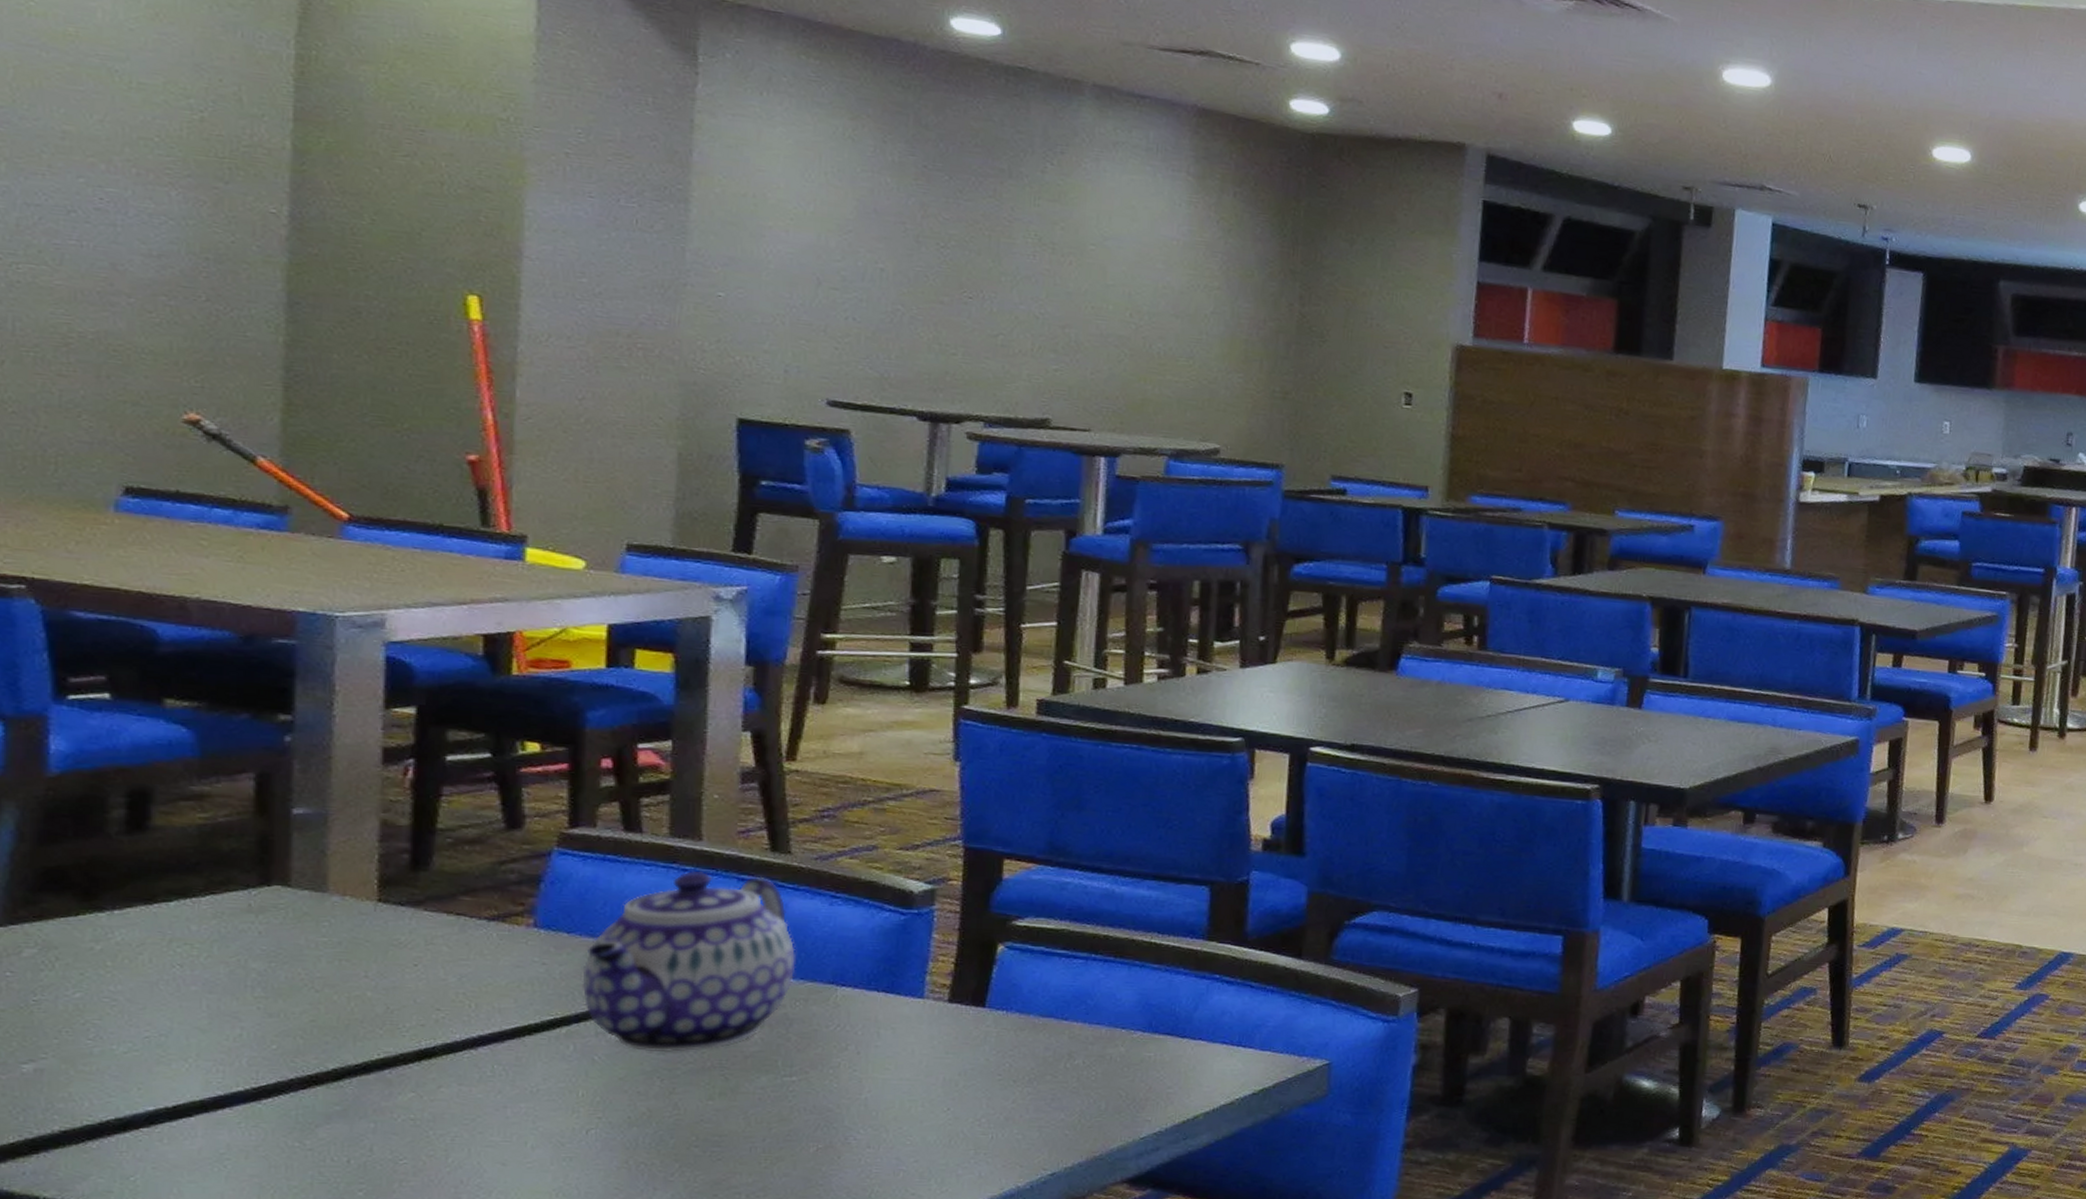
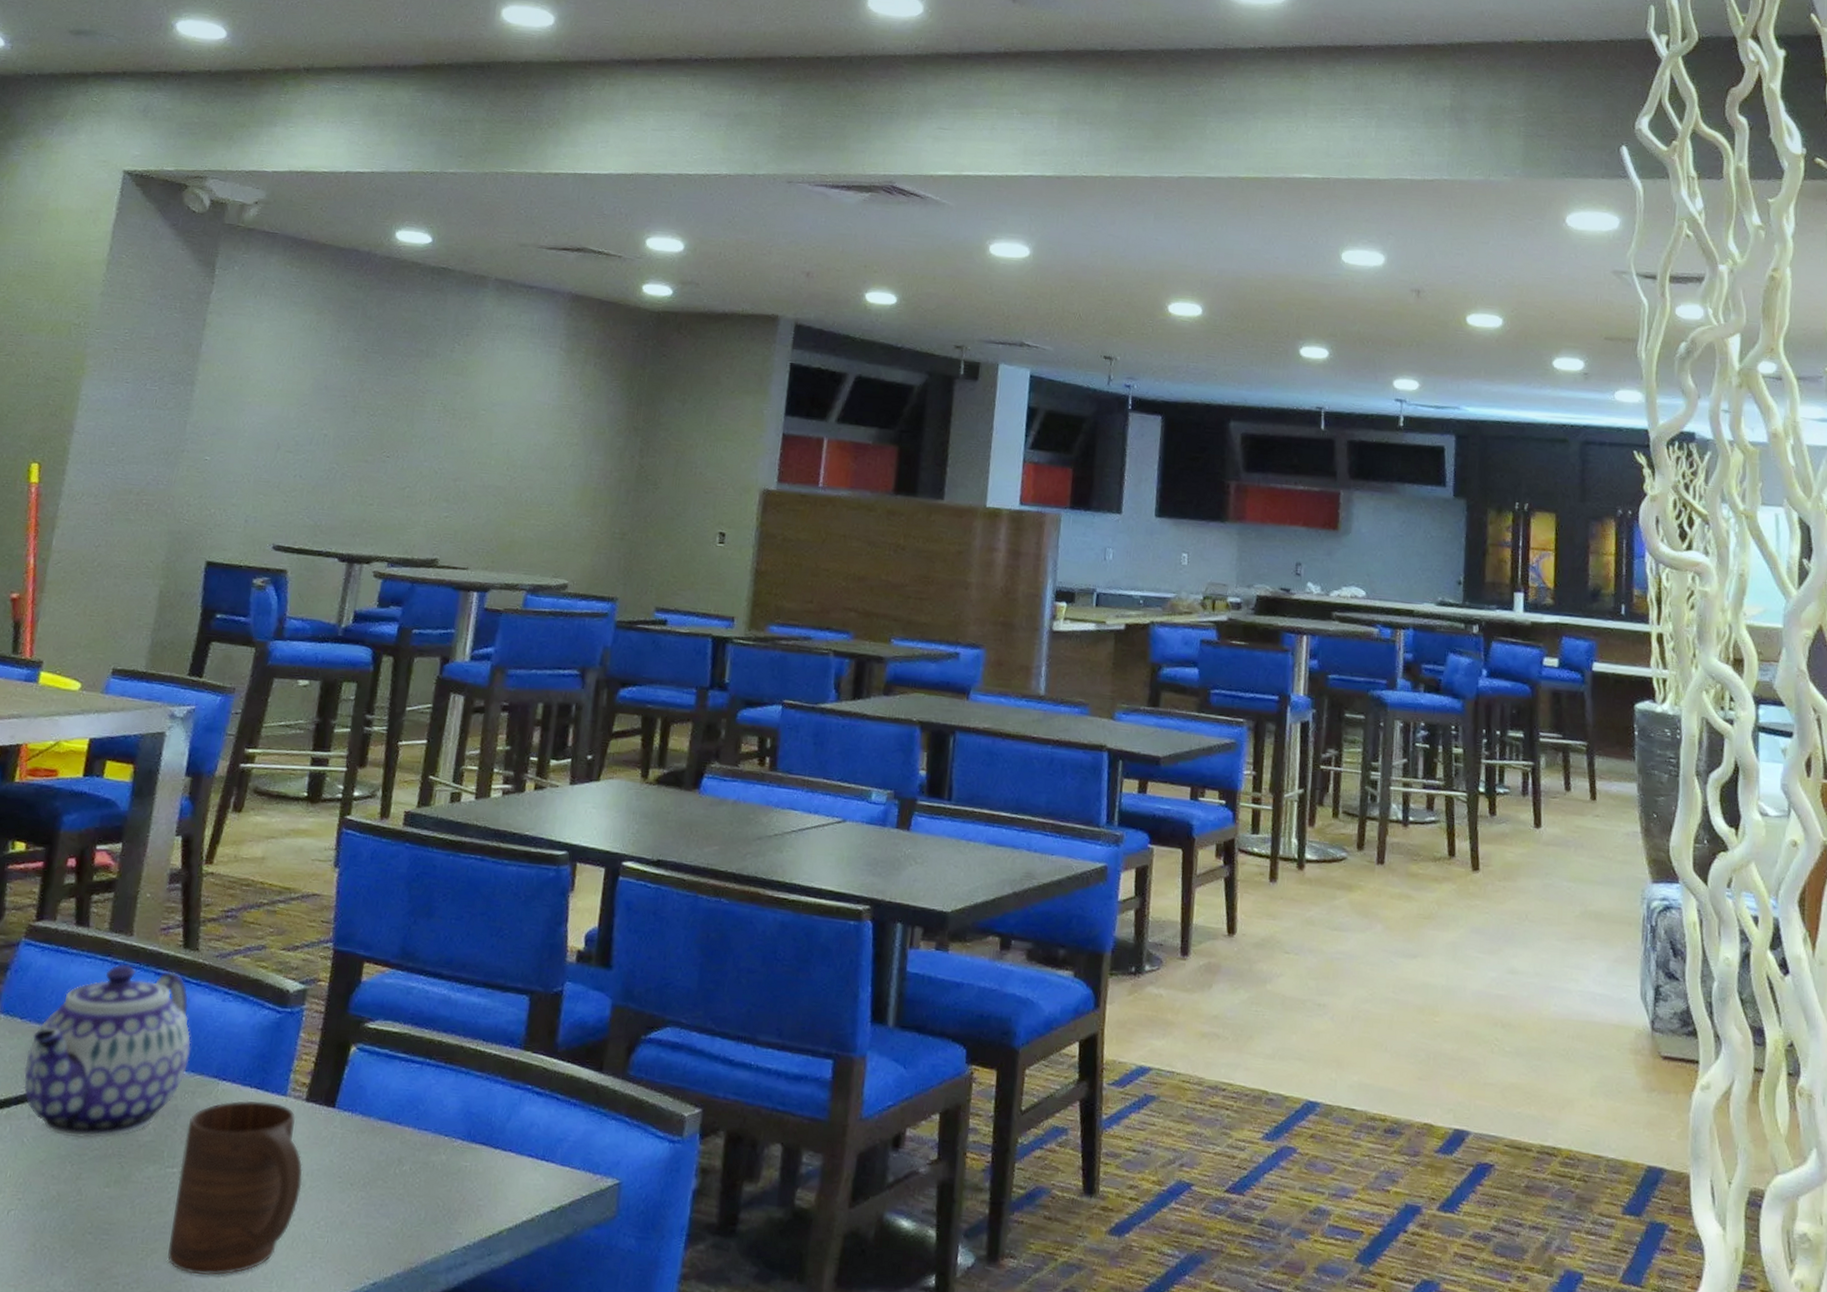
cup: none [798,1004,955,1179] -> present [168,1100,303,1276]

